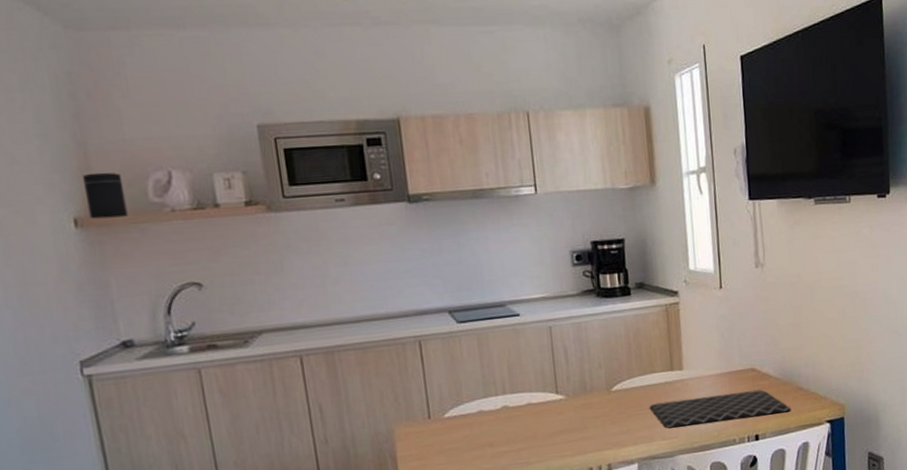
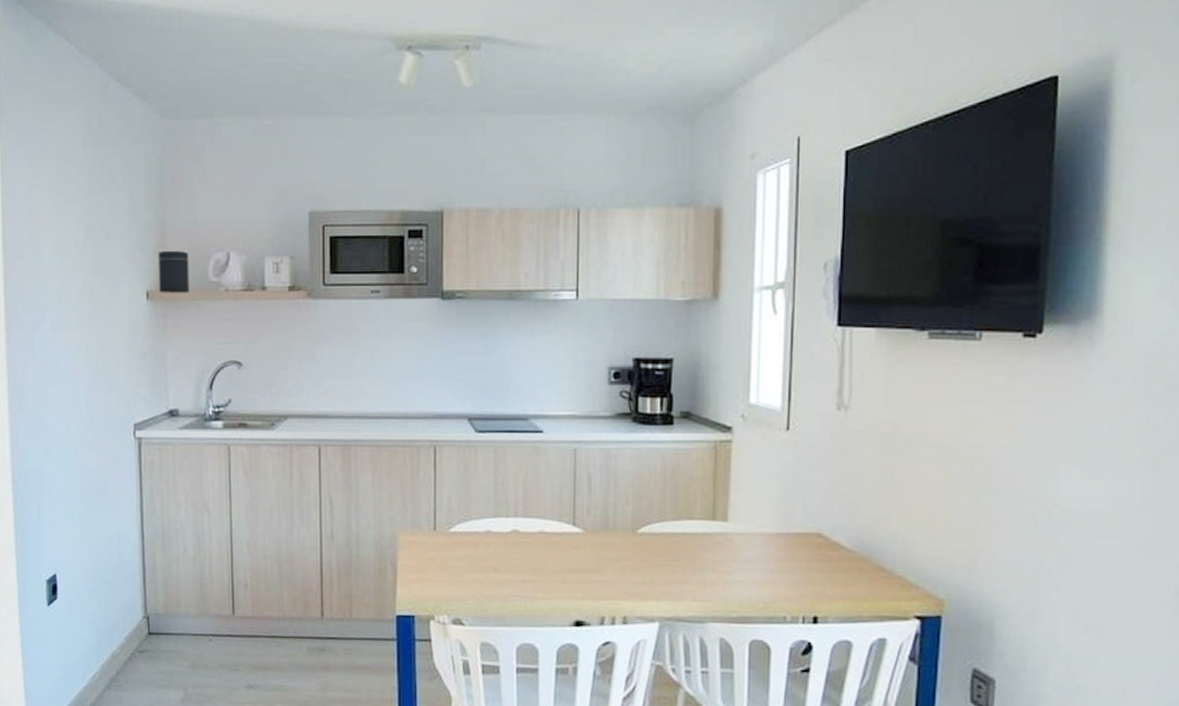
placemat: present [649,390,792,428] -> none [680,556,867,596]

